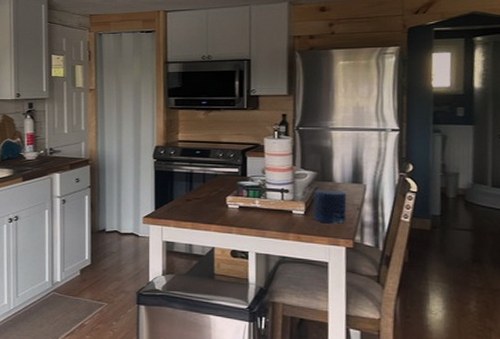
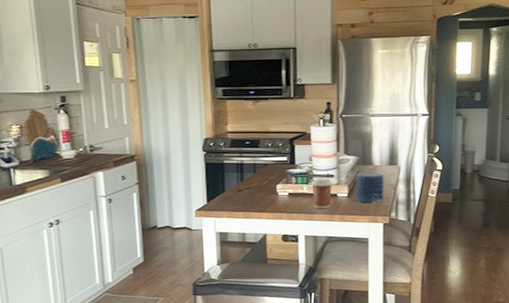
coffee cup: none [263,191,288,226] -> present [310,176,334,209]

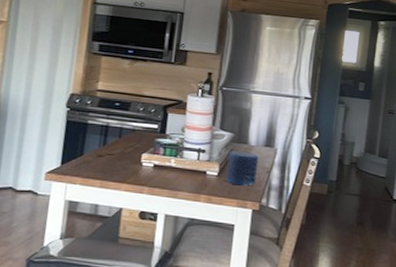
coffee cup: present [310,176,334,209] -> none [179,150,204,187]

